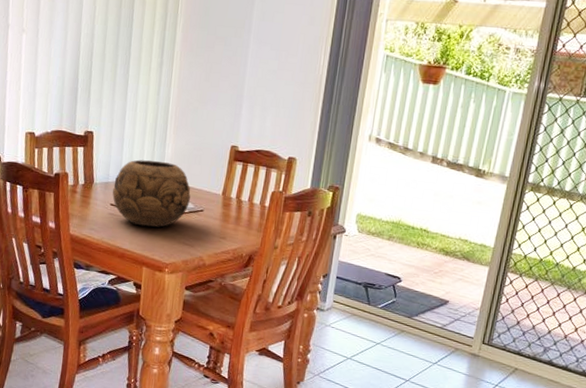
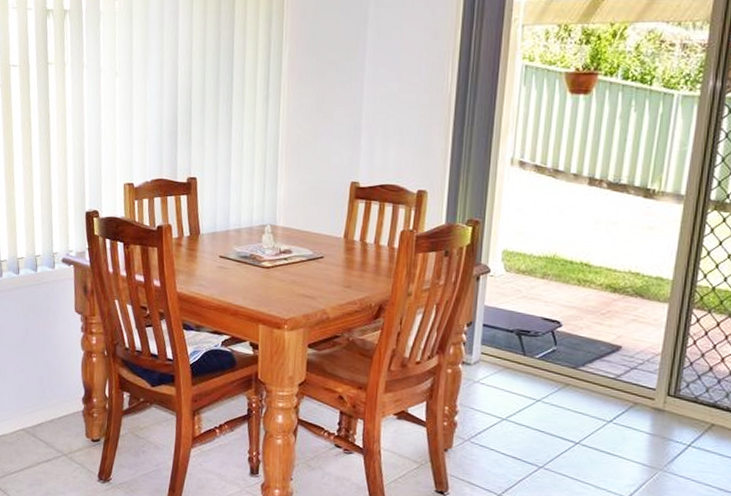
decorative bowl: present [112,159,191,228] -> none [220,204,308,280]

